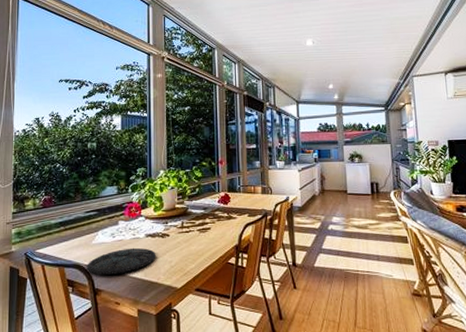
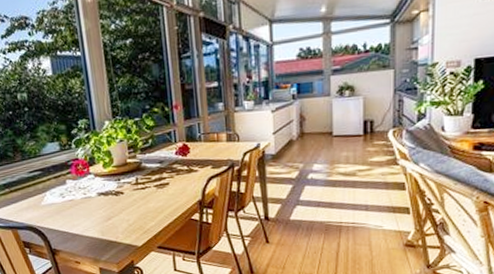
plate: present [86,247,156,275] -> none [40,207,112,236]

